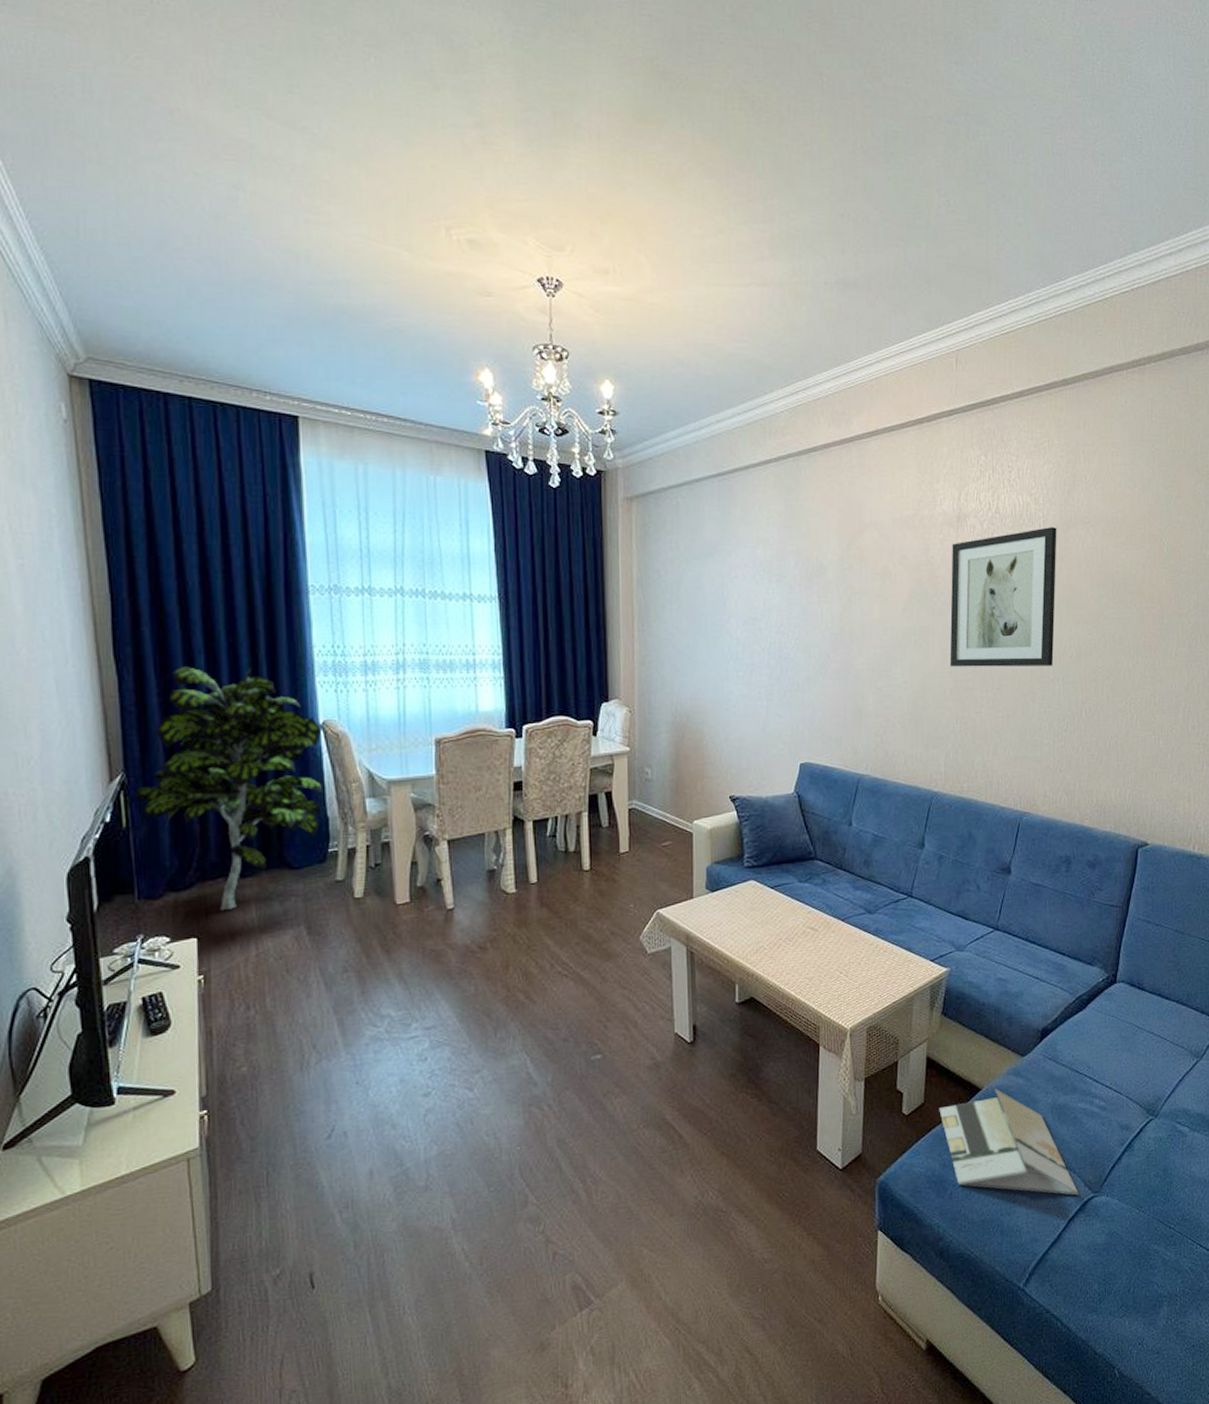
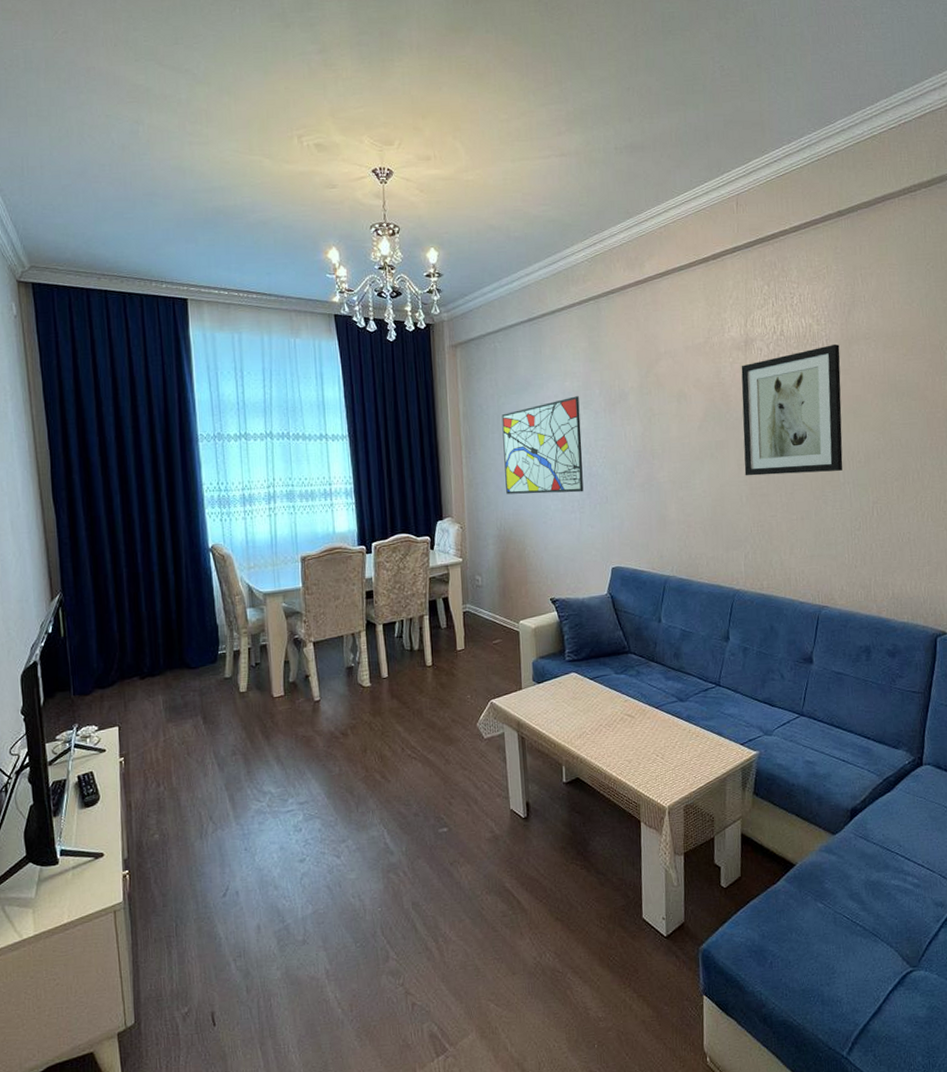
indoor plant: present [135,665,323,910] -> none [70,504,213,703]
wall art: none [682,567,773,677] -> present [501,396,584,494]
brochure: present [939,1088,1079,1195] -> none [755,864,897,969]

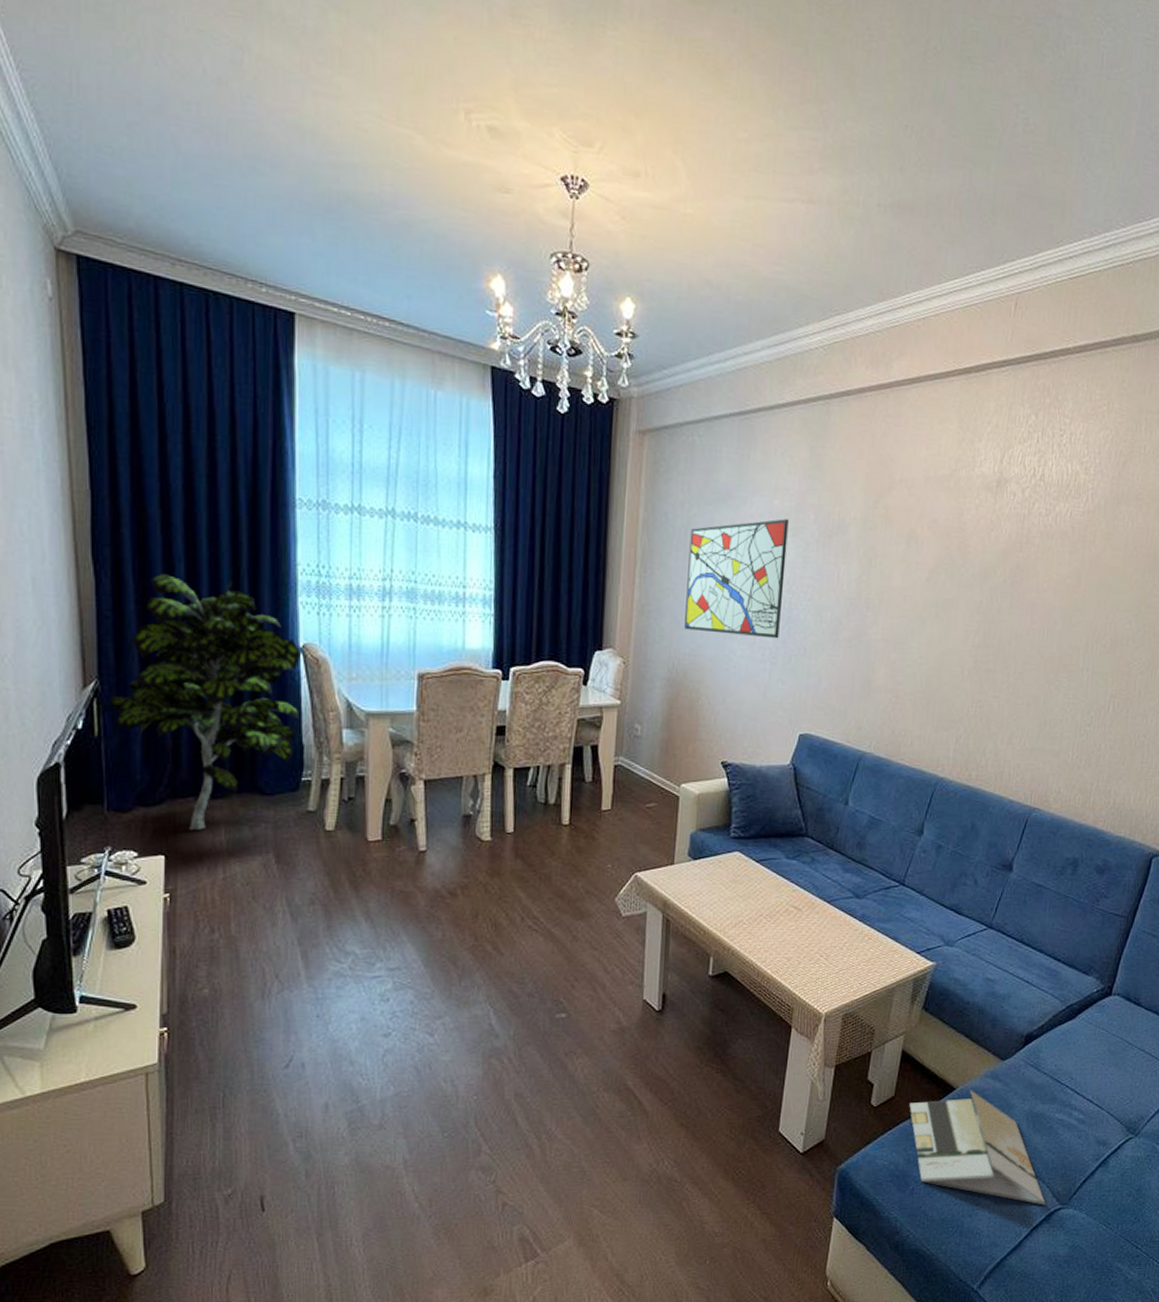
indoor plant: none [70,504,213,703] -> present [108,572,302,830]
wall art: present [741,343,843,476] -> none [971,500,1106,654]
brochure: none [755,864,897,969] -> present [909,1090,1046,1205]

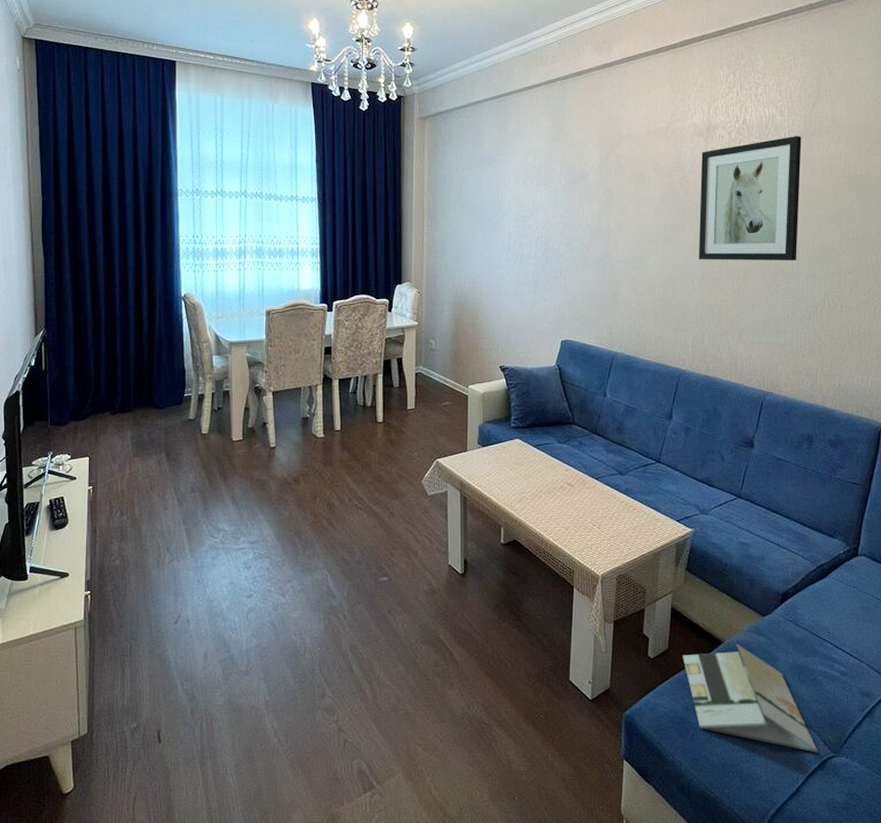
indoor plant: present [108,572,302,830] -> none [52,249,184,437]
wall art: present [684,519,789,639] -> none [464,173,540,266]
wall art: none [971,500,1106,654] -> present [698,135,802,260]

